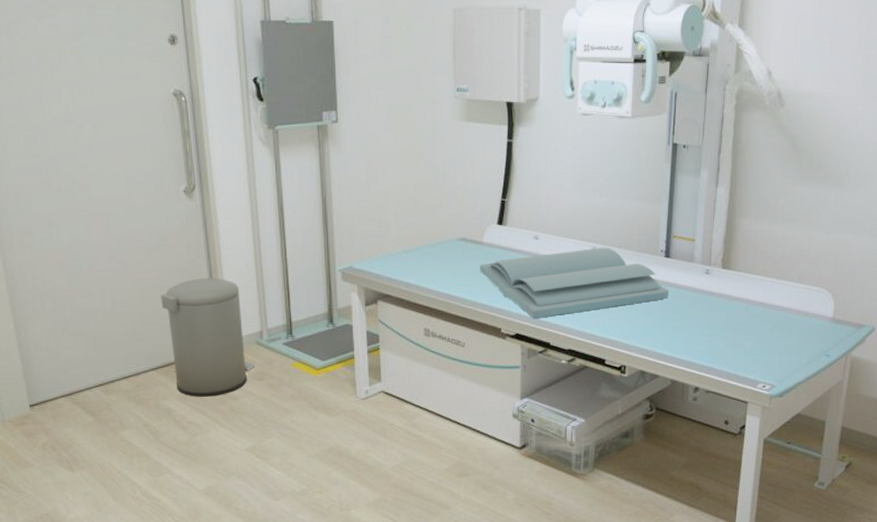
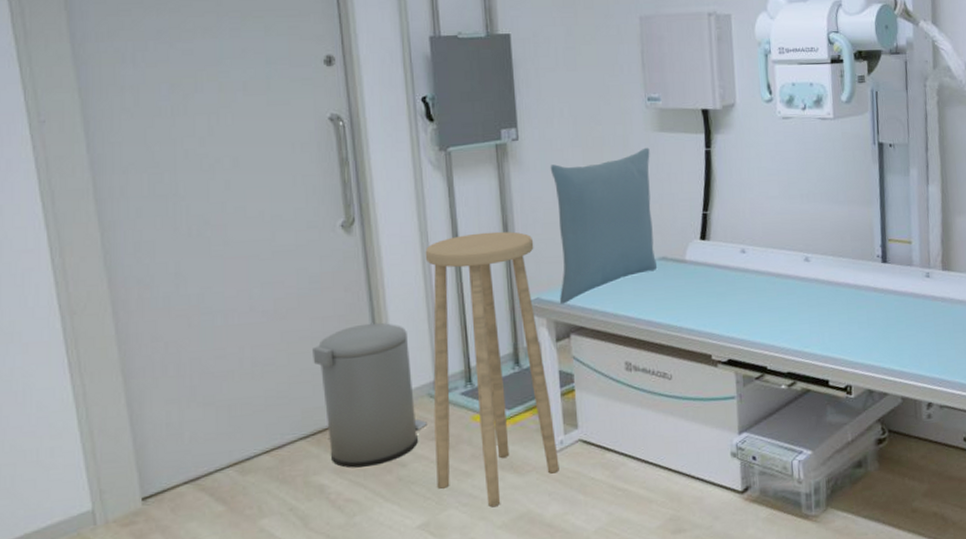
stool: none [254,205,364,439] -> present [425,231,559,507]
pillow: none [365,136,457,274] -> present [550,147,658,305]
towel: present [480,247,669,318] -> none [684,256,890,341]

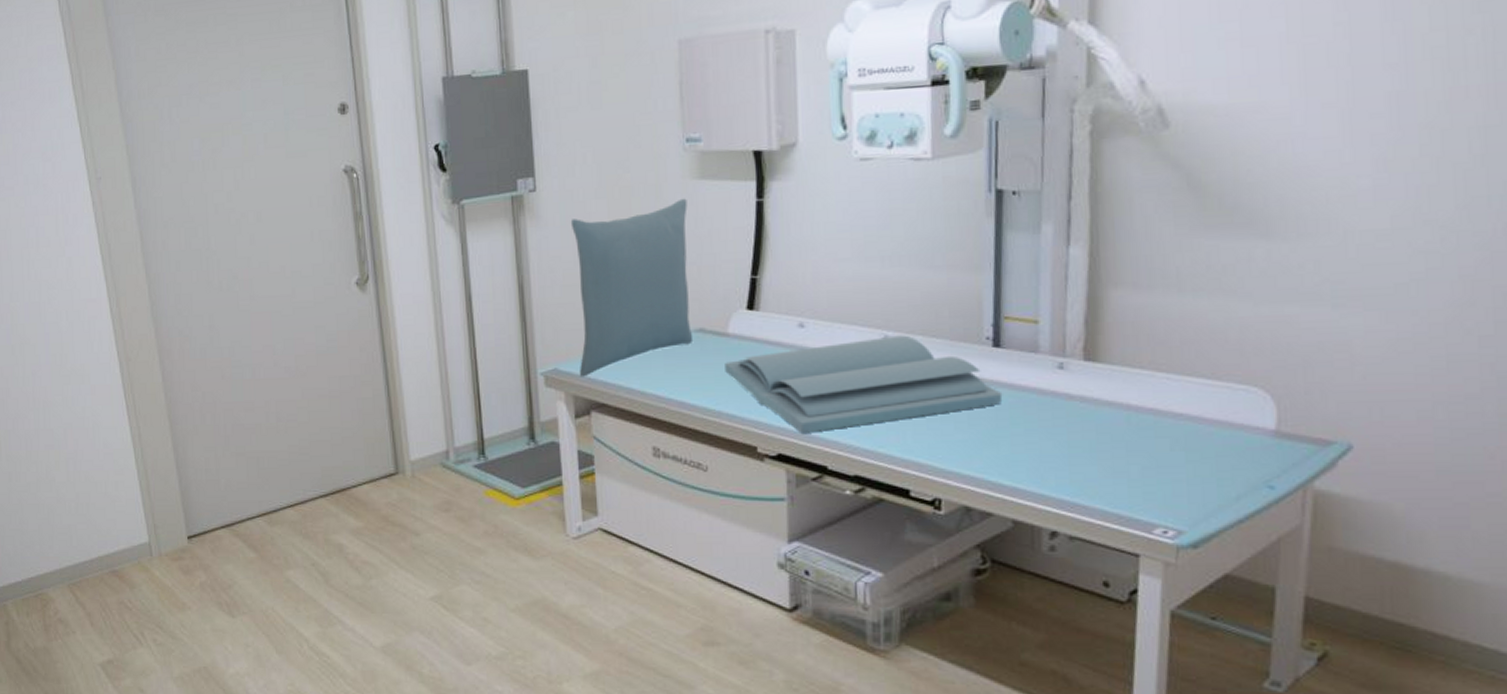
pedal bin: present [312,322,427,468] -> none [331,385,440,531]
stool: present [425,231,559,507] -> none [437,293,577,588]
towel: none [684,256,890,341] -> present [725,335,1003,433]

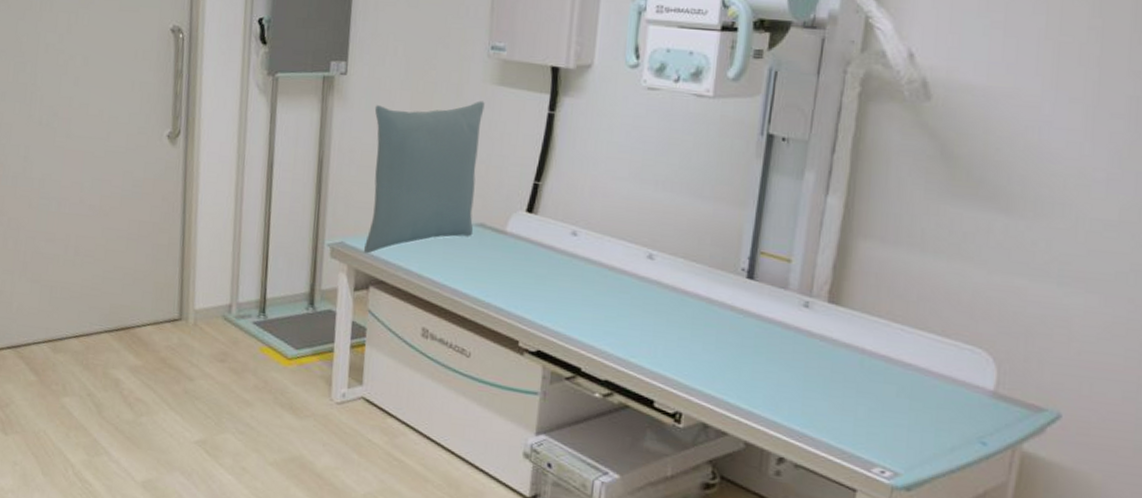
towel: present [725,335,1003,433] -> none [498,255,751,335]

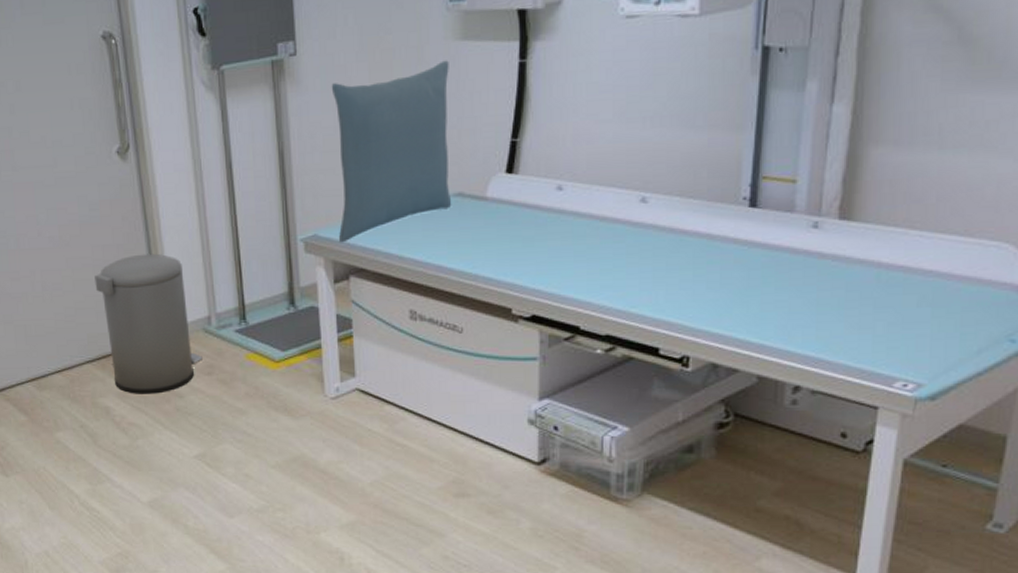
pedal bin: none [126,234,218,373] -> present [95,253,203,394]

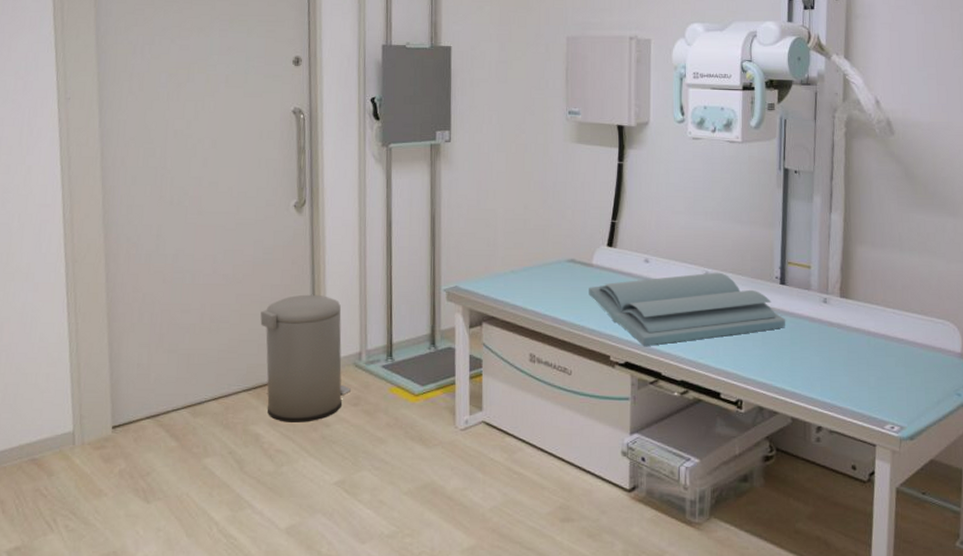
pillow: present [331,60,452,243] -> none [476,157,567,294]
towel: none [482,196,756,295] -> present [589,272,786,346]

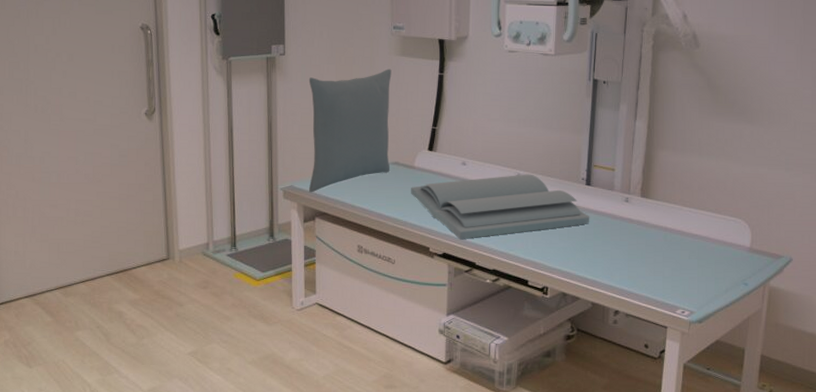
pedal bin: present [260,294,351,422] -> none [119,192,200,302]
pillow: none [476,157,567,294] -> present [308,69,392,193]

